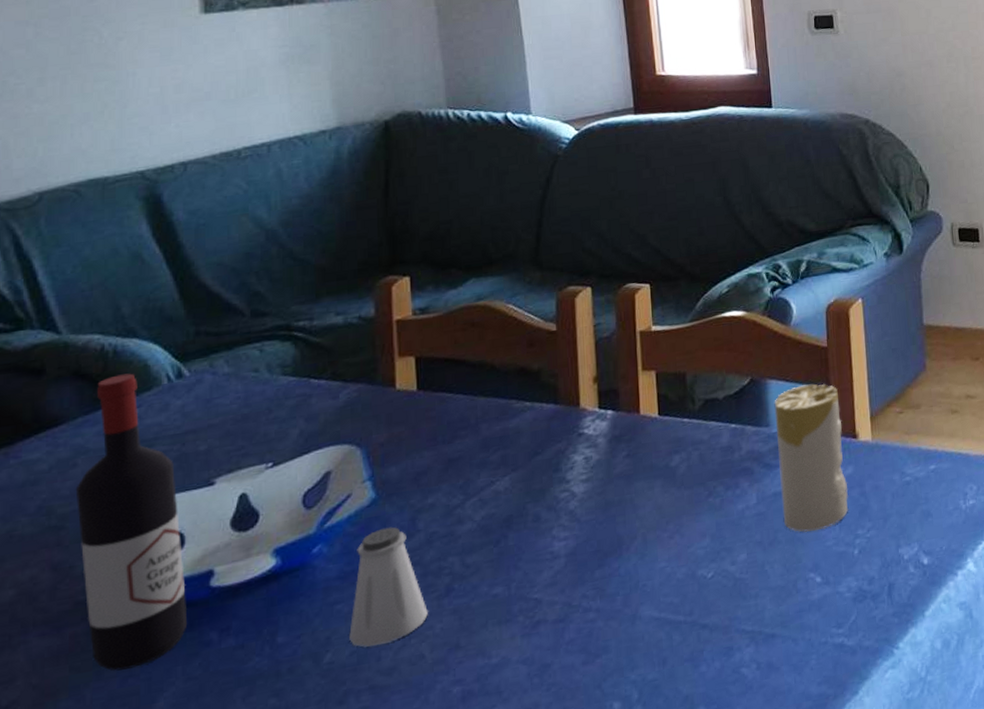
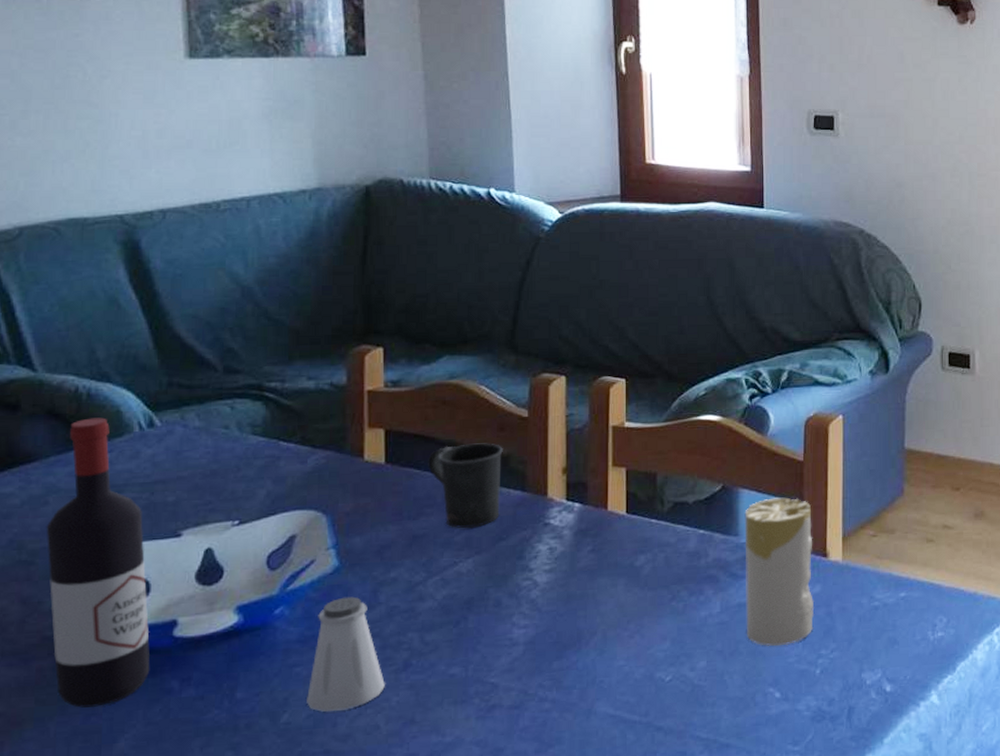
mug: none [460,360,534,448] -> present [428,443,503,529]

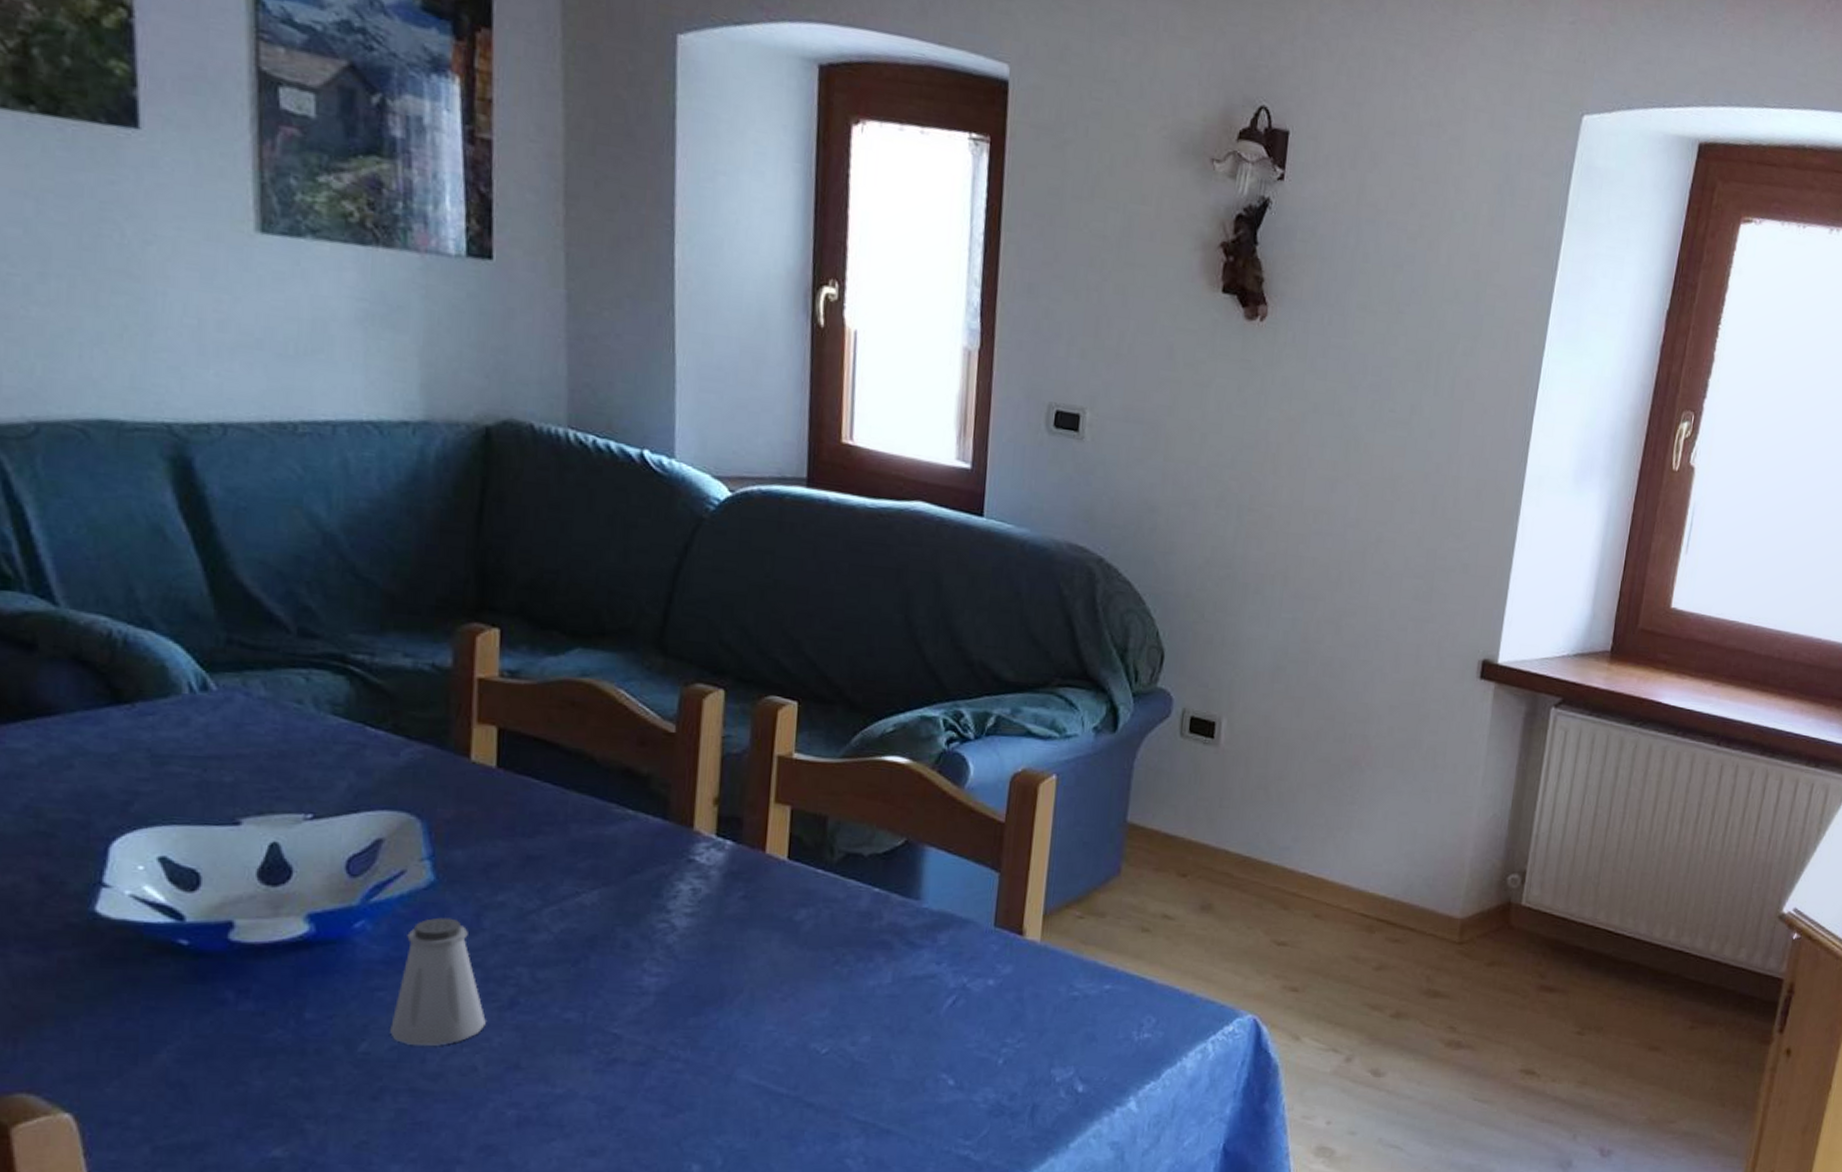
wine bottle: present [46,417,150,708] -> none [70,670,200,1011]
mug: present [428,443,503,529] -> none [549,755,643,856]
candle: present [745,497,815,647] -> none [920,861,1009,1029]

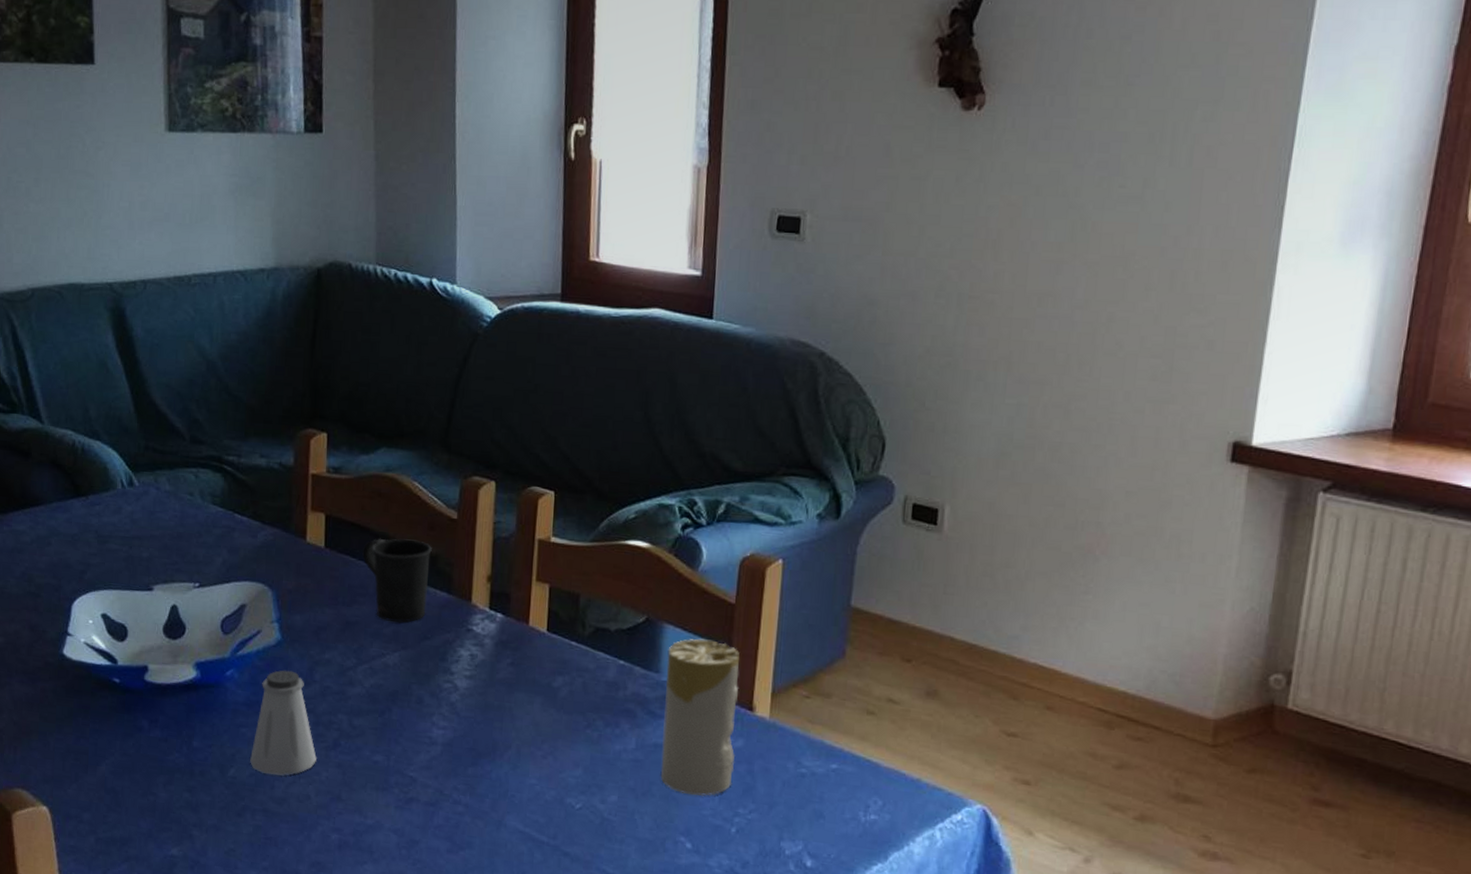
mug: none [549,755,643,856] -> present [362,538,432,623]
candle: none [920,861,1009,1029] -> present [660,638,740,797]

